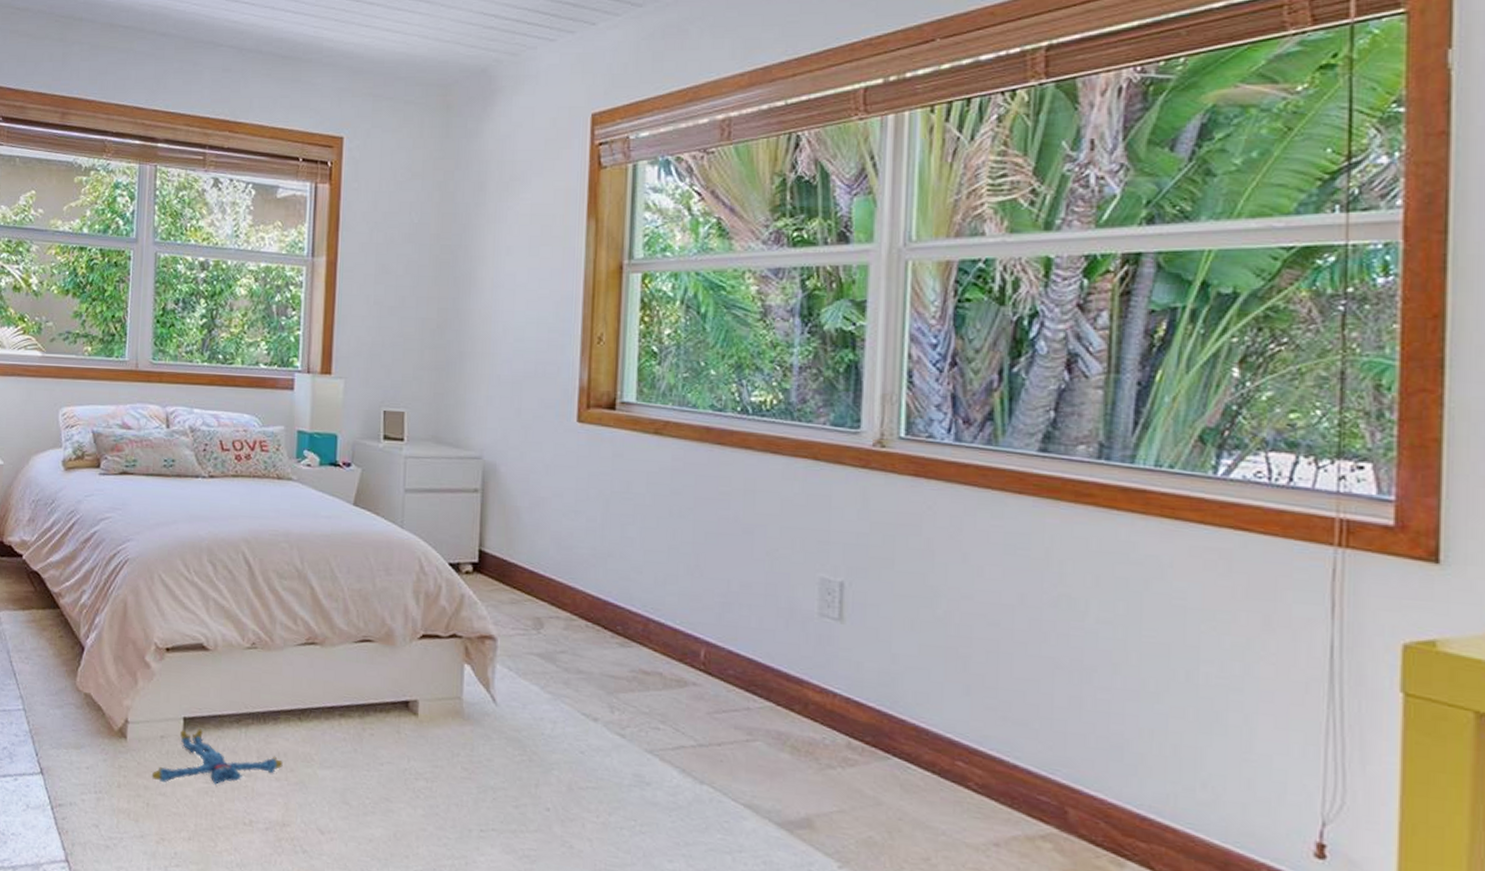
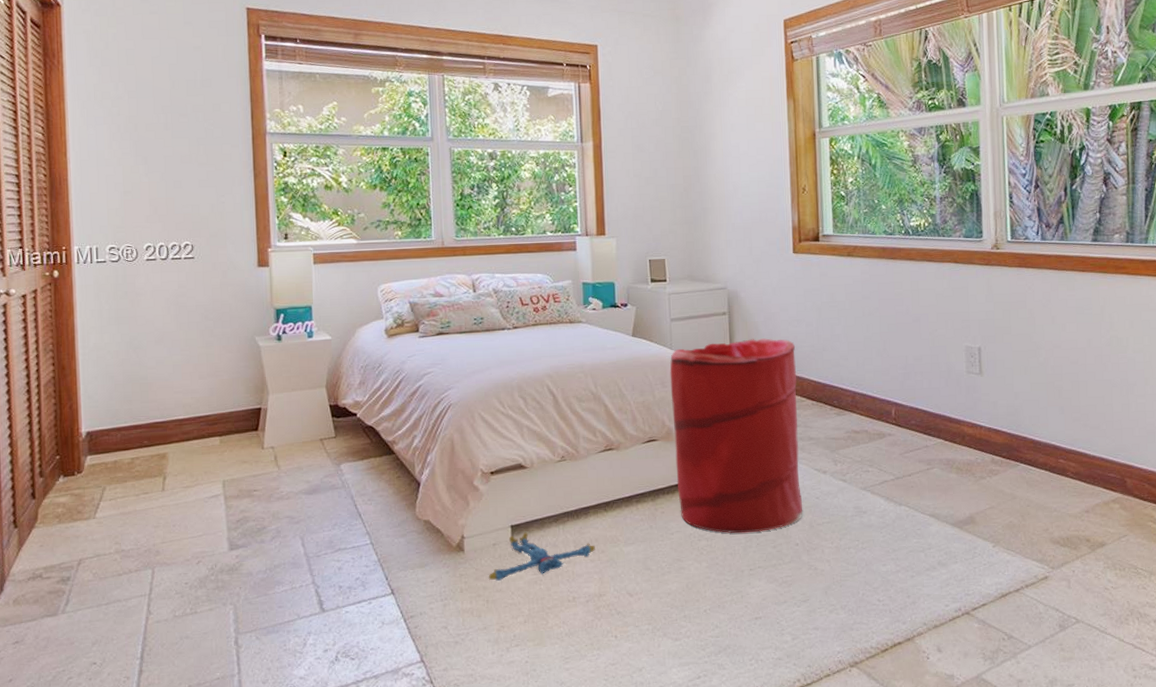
laundry hamper: none [394,527,569,784] -> present [670,338,803,534]

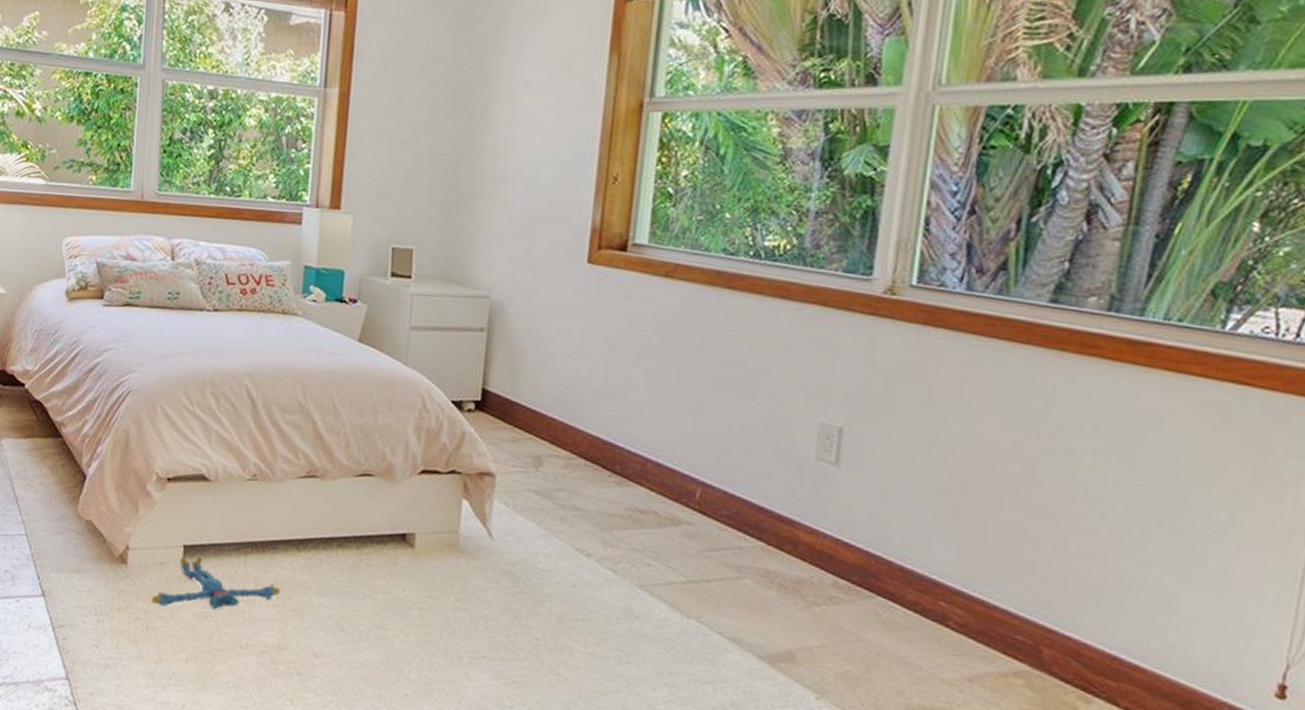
laundry hamper: present [670,338,803,534] -> none [390,365,572,614]

